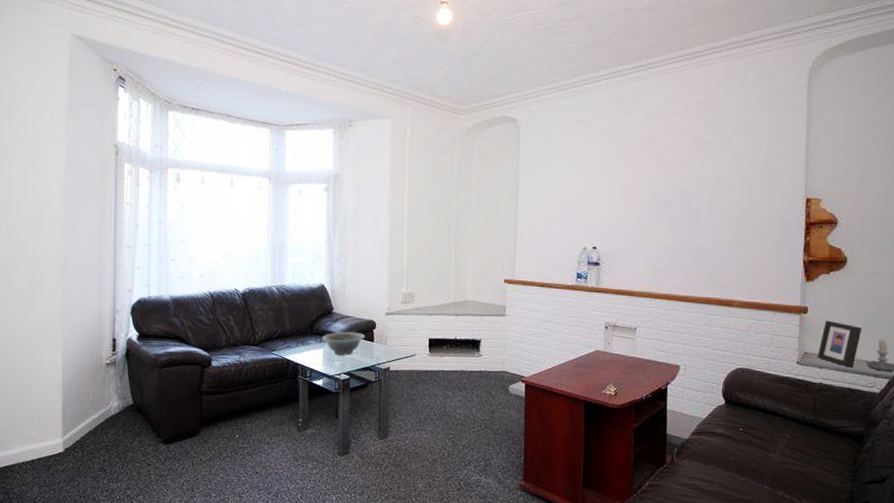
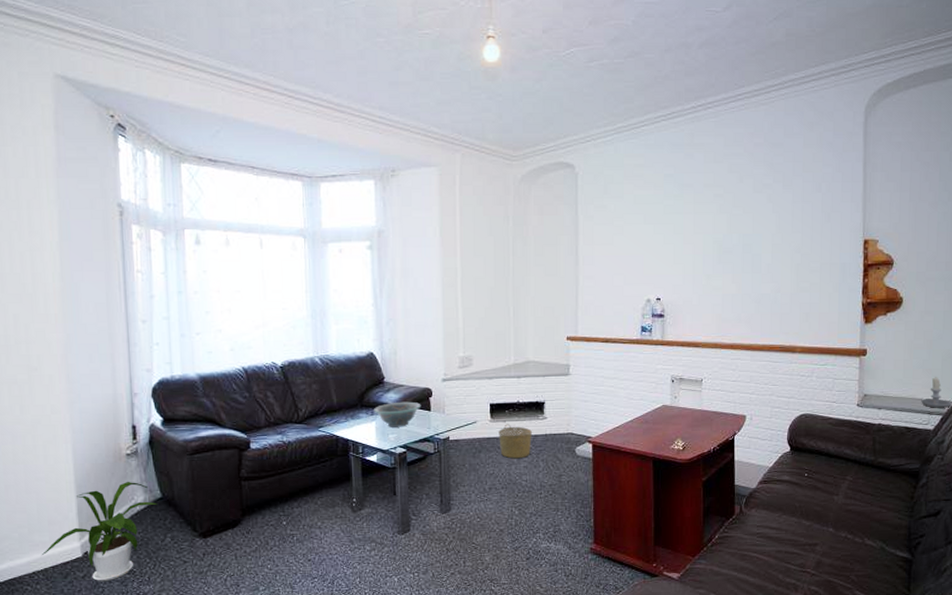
house plant: none [30,387,129,477] -> present [41,481,157,582]
basket: none [436,359,467,393] -> present [499,424,532,459]
picture frame: present [817,320,863,367] -> none [876,361,918,406]

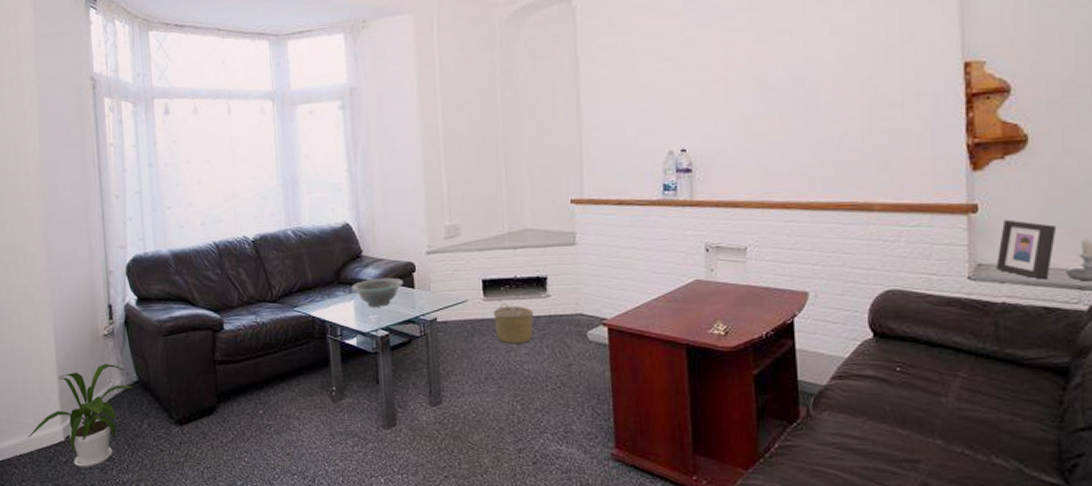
picture frame: none [876,361,918,406] -> present [996,219,1057,279]

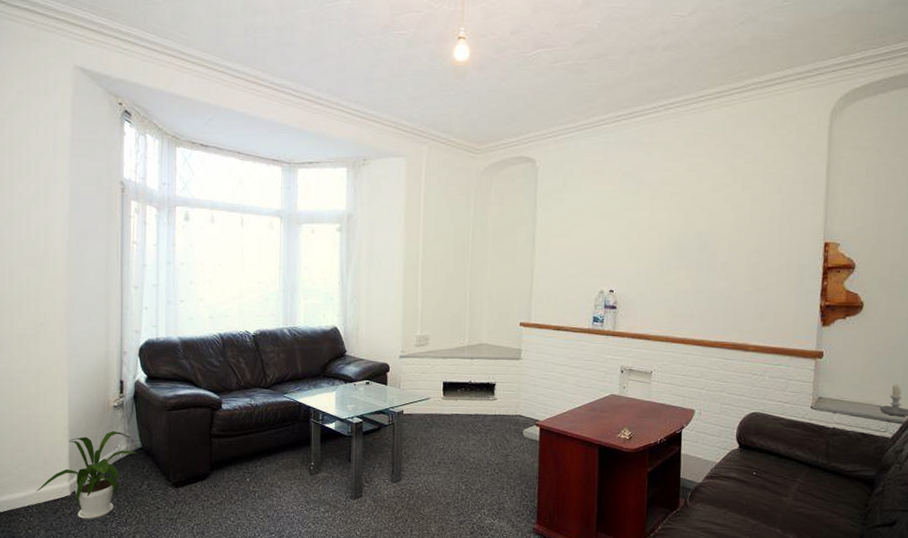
decorative bowl: present [352,277,404,307] -> none [335,374,379,399]
basket: present [493,303,534,344] -> none [450,402,482,436]
picture frame: present [996,219,1057,279] -> none [831,365,877,412]

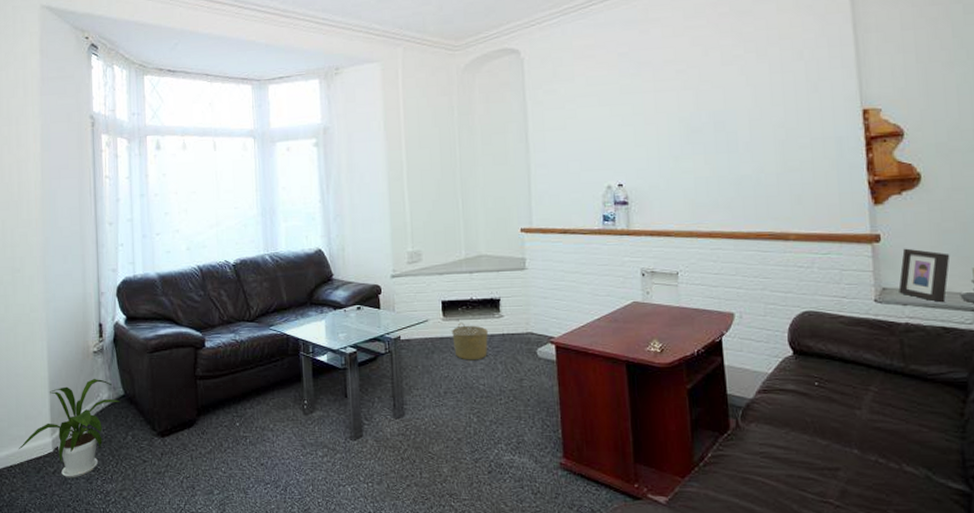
basket: none [450,402,482,436] -> present [452,322,488,361]
picture frame: none [831,365,877,412] -> present [898,248,950,302]

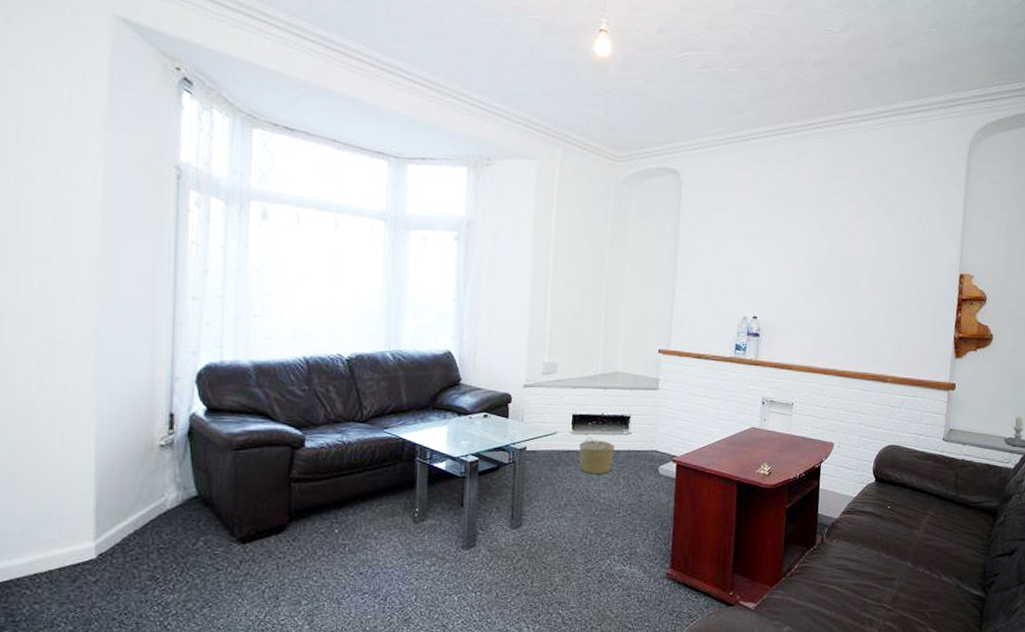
house plant: present [18,378,120,478] -> none [46,475,192,589]
picture frame: present [898,248,950,302] -> none [961,397,1003,444]

